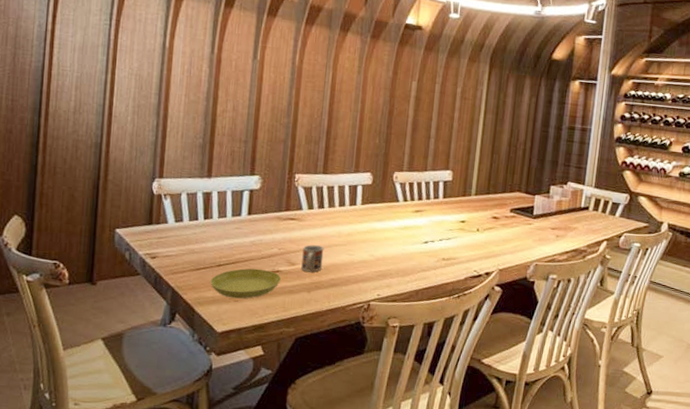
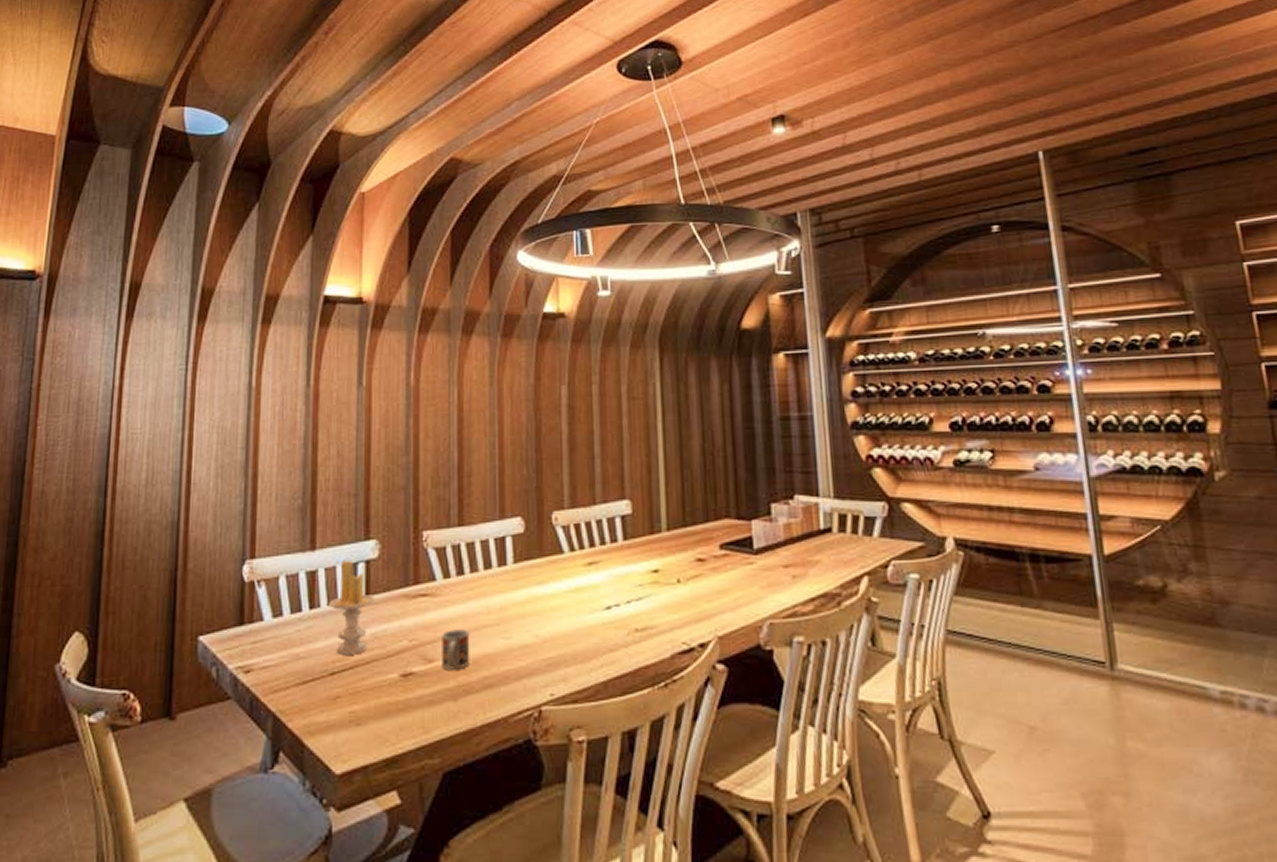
saucer: present [210,268,282,299] -> none [322,673,417,721]
candle: none [219,187,256,254] -> present [329,560,376,655]

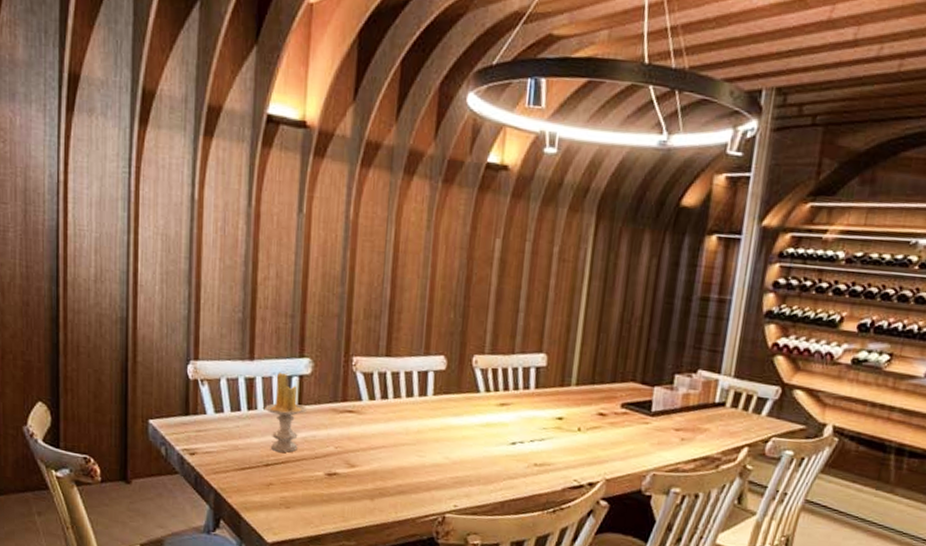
cup: present [442,629,470,670] -> none [362,443,389,476]

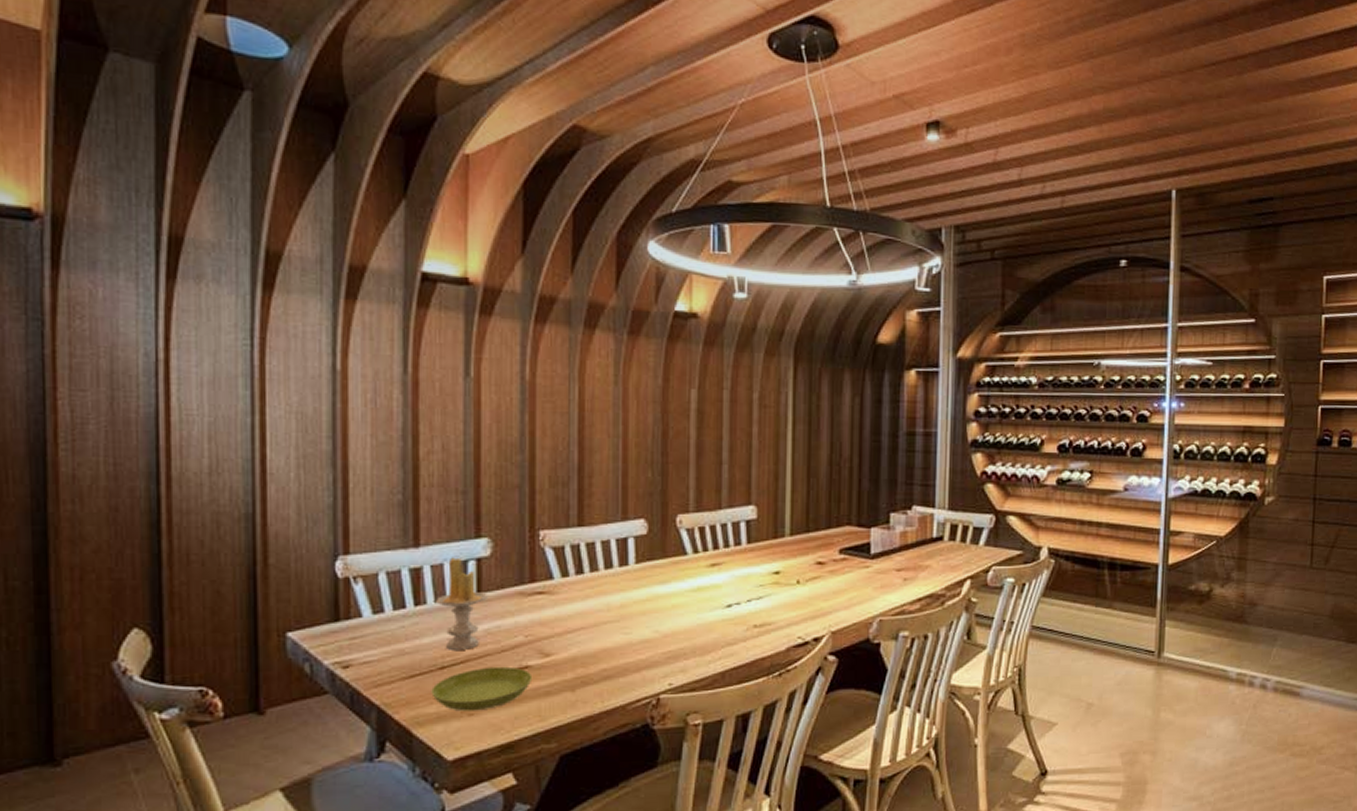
saucer: none [257,469,340,505] -> present [431,666,533,711]

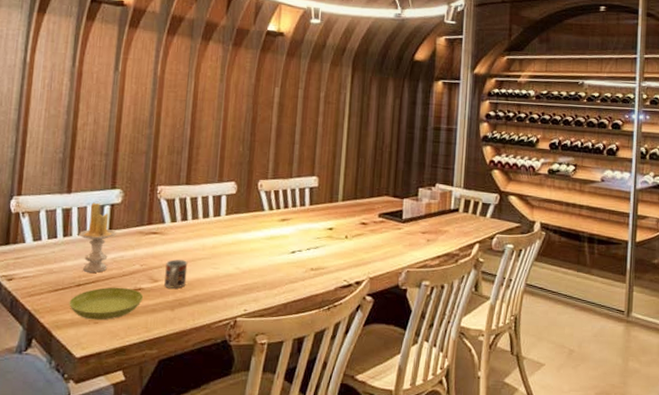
cup: none [559,625,589,663] -> present [164,259,188,289]

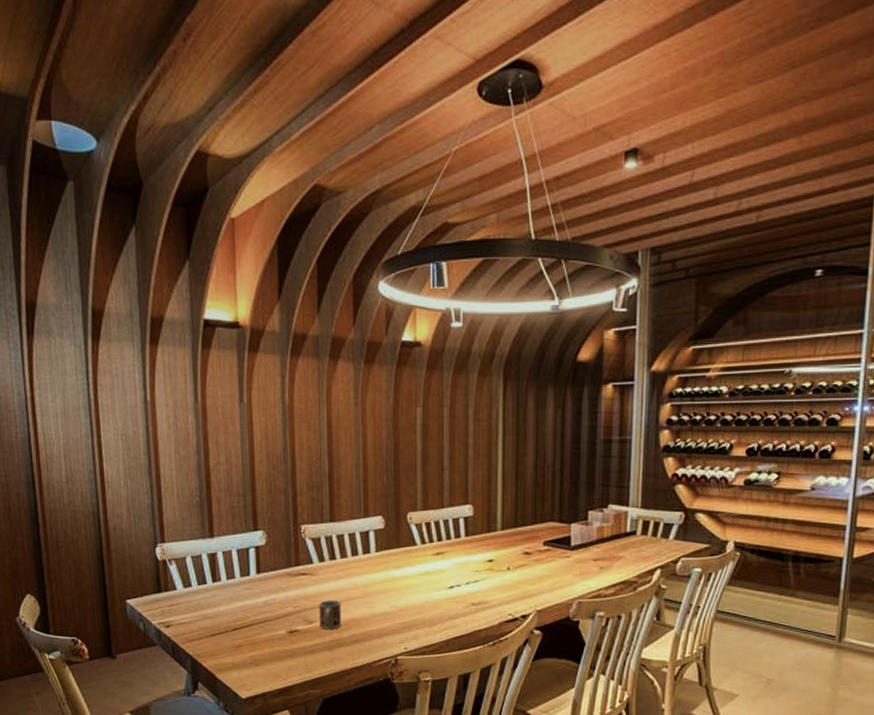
saucer: present [69,287,144,320] -> none [228,630,301,663]
candle: present [79,202,117,273] -> none [228,545,266,616]

